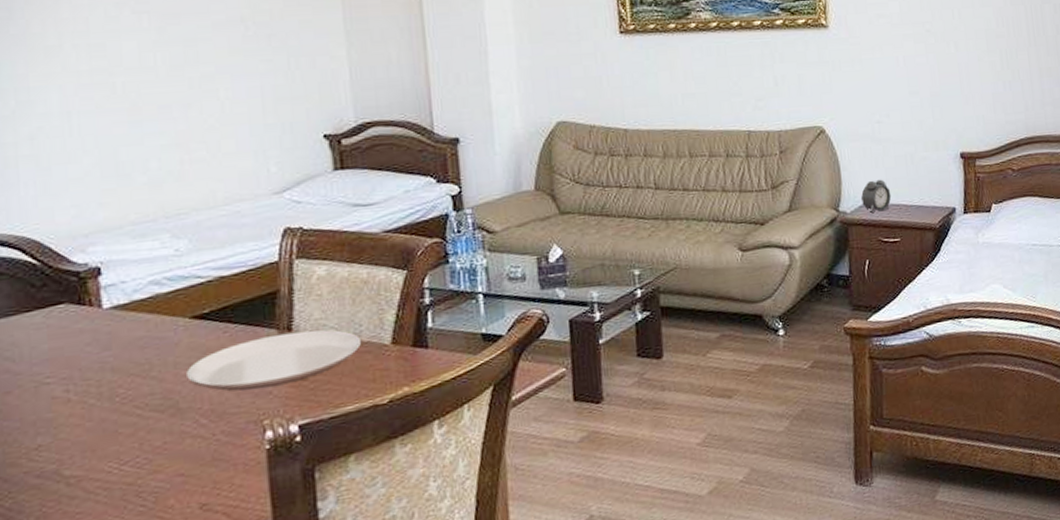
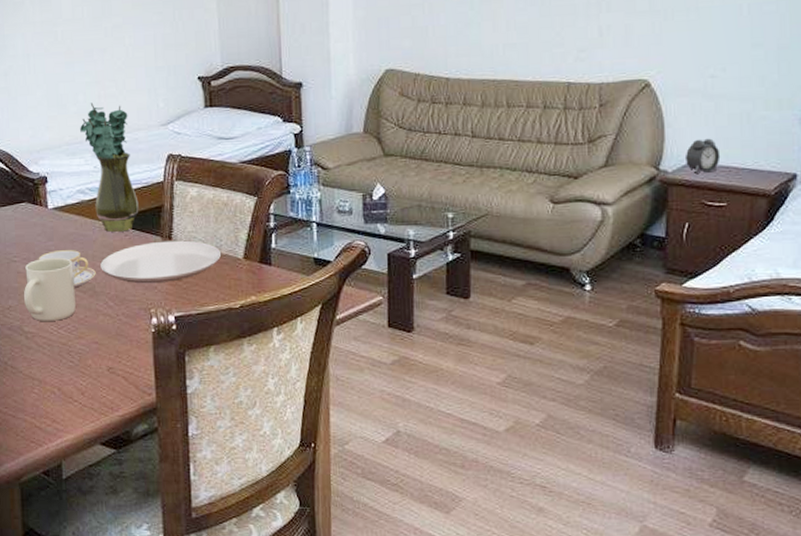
mug: none [61,369,150,460] -> present [23,257,77,322]
teacup: none [86,358,180,410] -> present [38,250,96,289]
vase: none [153,170,244,331] -> present [80,102,139,232]

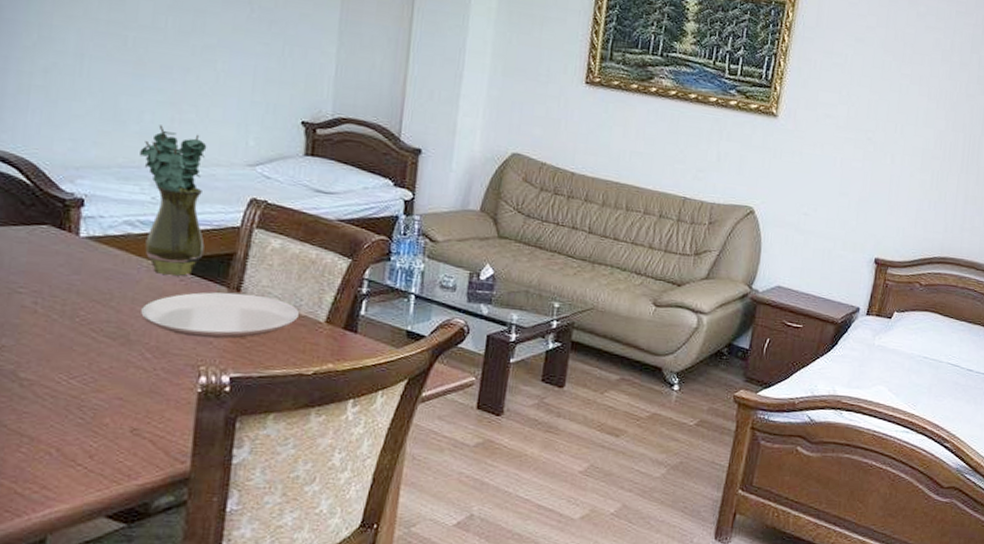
mug: present [23,257,77,322] -> none [24,293,104,370]
teacup: present [38,250,96,289] -> none [54,286,134,335]
alarm clock: present [686,138,721,173] -> none [774,266,803,297]

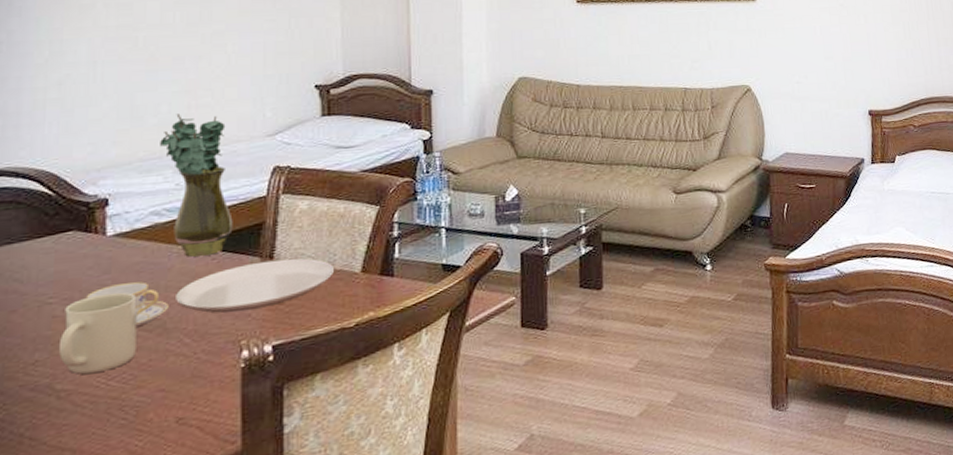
mug: none [24,293,104,370] -> present [58,292,138,375]
teacup: none [54,286,134,335] -> present [85,281,169,329]

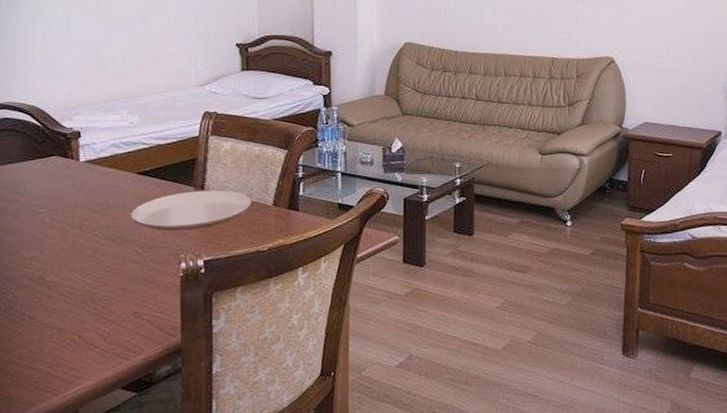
mug: present [58,292,138,375] -> none [47,207,104,271]
teacup: present [85,281,169,329] -> none [66,200,126,238]
vase: present [160,113,233,257] -> none [118,64,173,183]

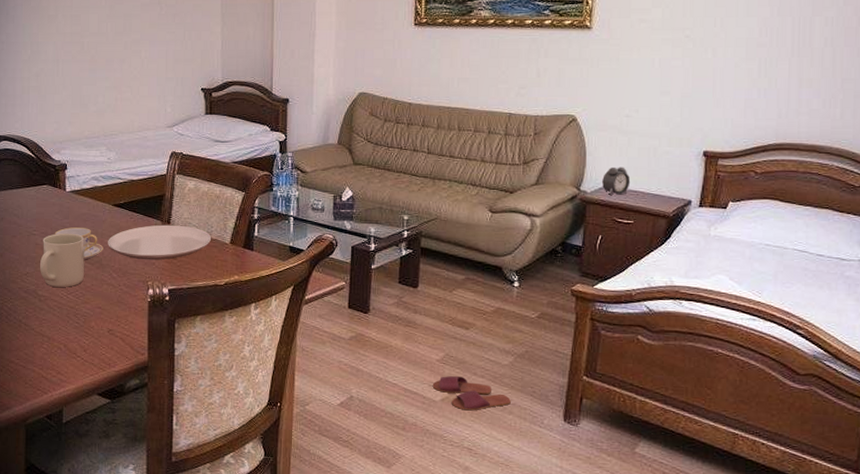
mug: none [47,207,104,271] -> present [39,233,85,288]
teacup: none [66,200,126,238] -> present [54,227,103,261]
slippers: none [493,321,571,356] -> present [432,375,511,411]
alarm clock: none [642,103,667,131] -> present [602,166,631,195]

